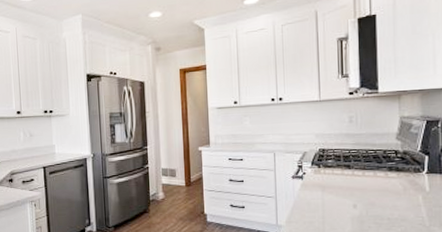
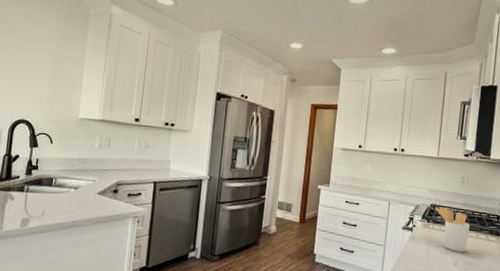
utensil holder: none [324,150,366,194] -> present [435,206,470,253]

